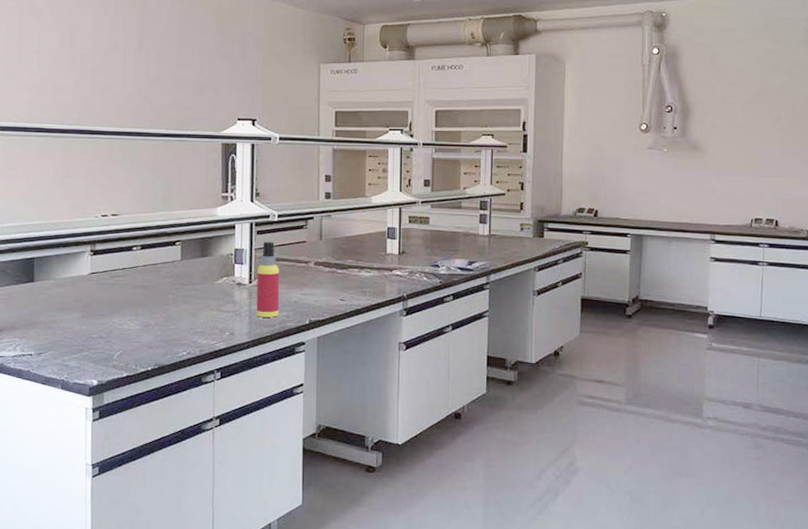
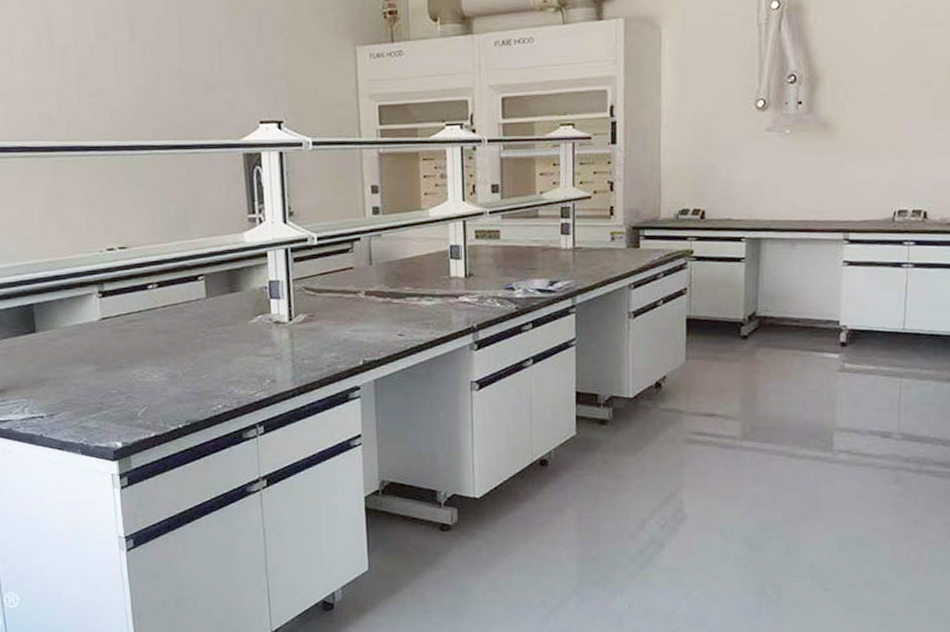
spray bottle: present [256,242,280,318] -> none [297,270,327,360]

